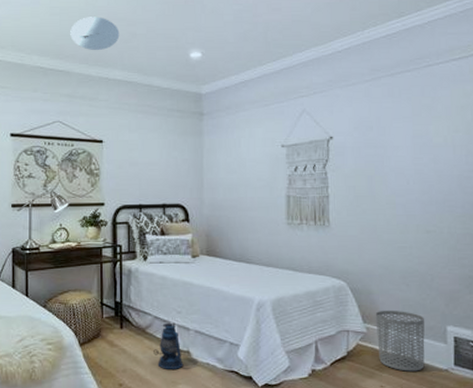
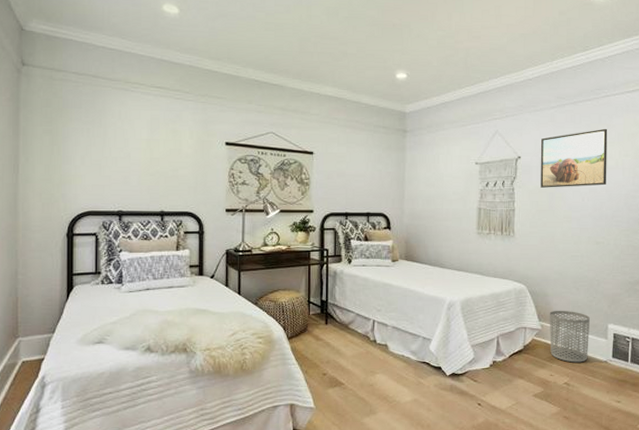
ceiling light: present [70,16,120,51] -> none [284,34,331,67]
lantern: present [154,322,184,369] -> none [355,319,382,361]
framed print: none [356,101,435,171] -> present [541,128,608,188]

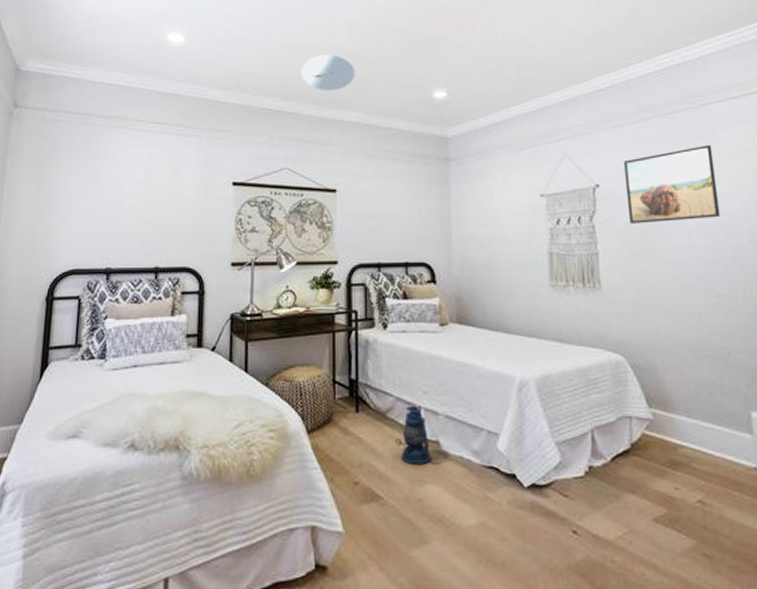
ceiling light: none [284,34,331,67] -> present [301,54,356,91]
lantern: none [355,319,382,361] -> present [396,405,432,464]
waste bin: present [549,310,590,363] -> none [662,391,728,470]

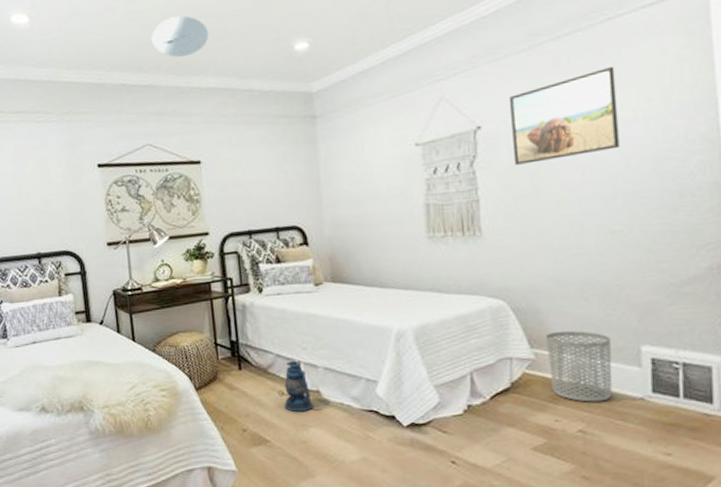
waste bin: none [662,391,728,470] -> present [545,330,612,402]

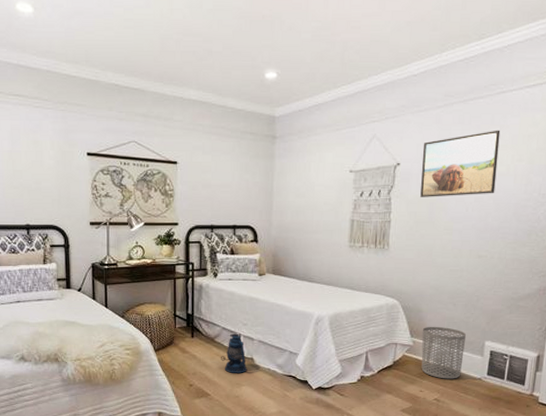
ceiling light: present [151,15,209,58] -> none [145,31,195,69]

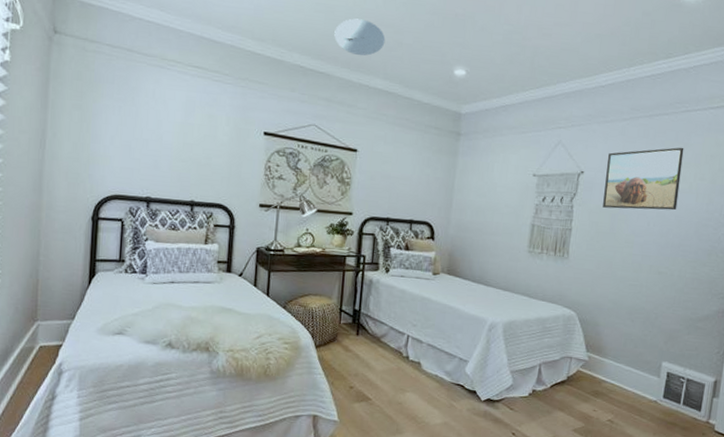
ceiling light: none [145,31,195,69] -> present [334,18,386,56]
lantern: present [221,333,247,373] -> none [386,334,413,378]
waste bin: present [421,326,466,379] -> none [596,342,643,400]

